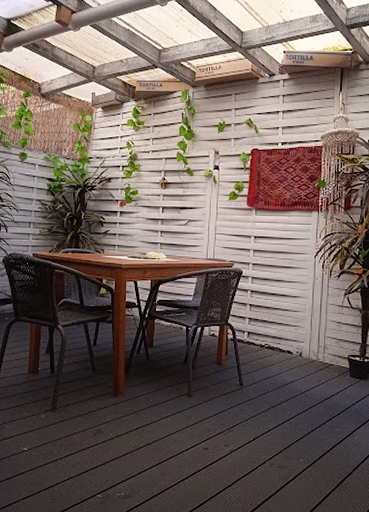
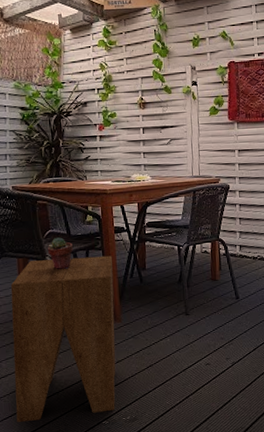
side table: none [14,327,122,486] -> present [10,255,116,423]
potted succulent: none [60,307,84,339] -> present [47,237,73,270]

